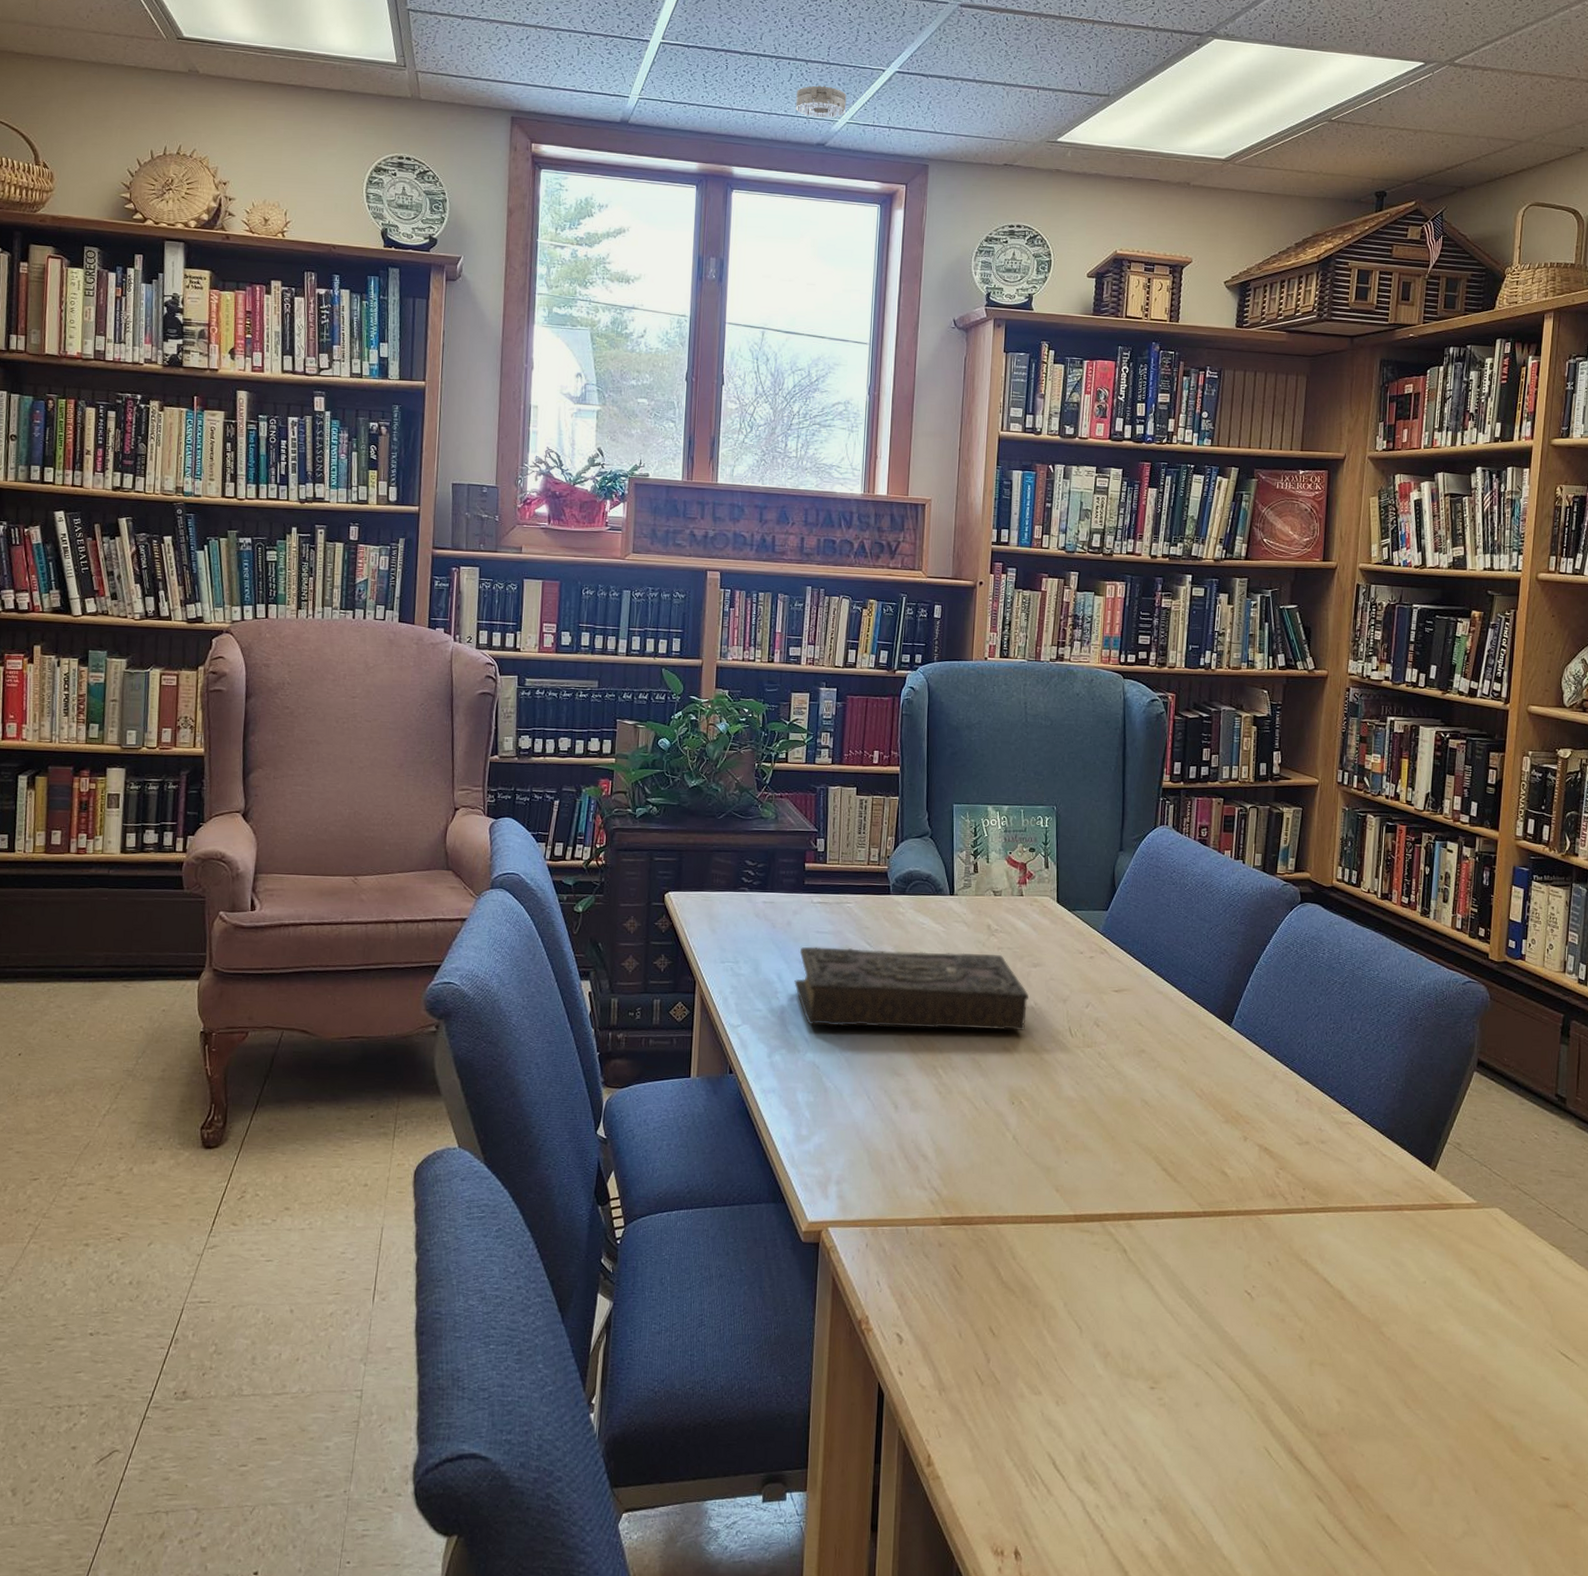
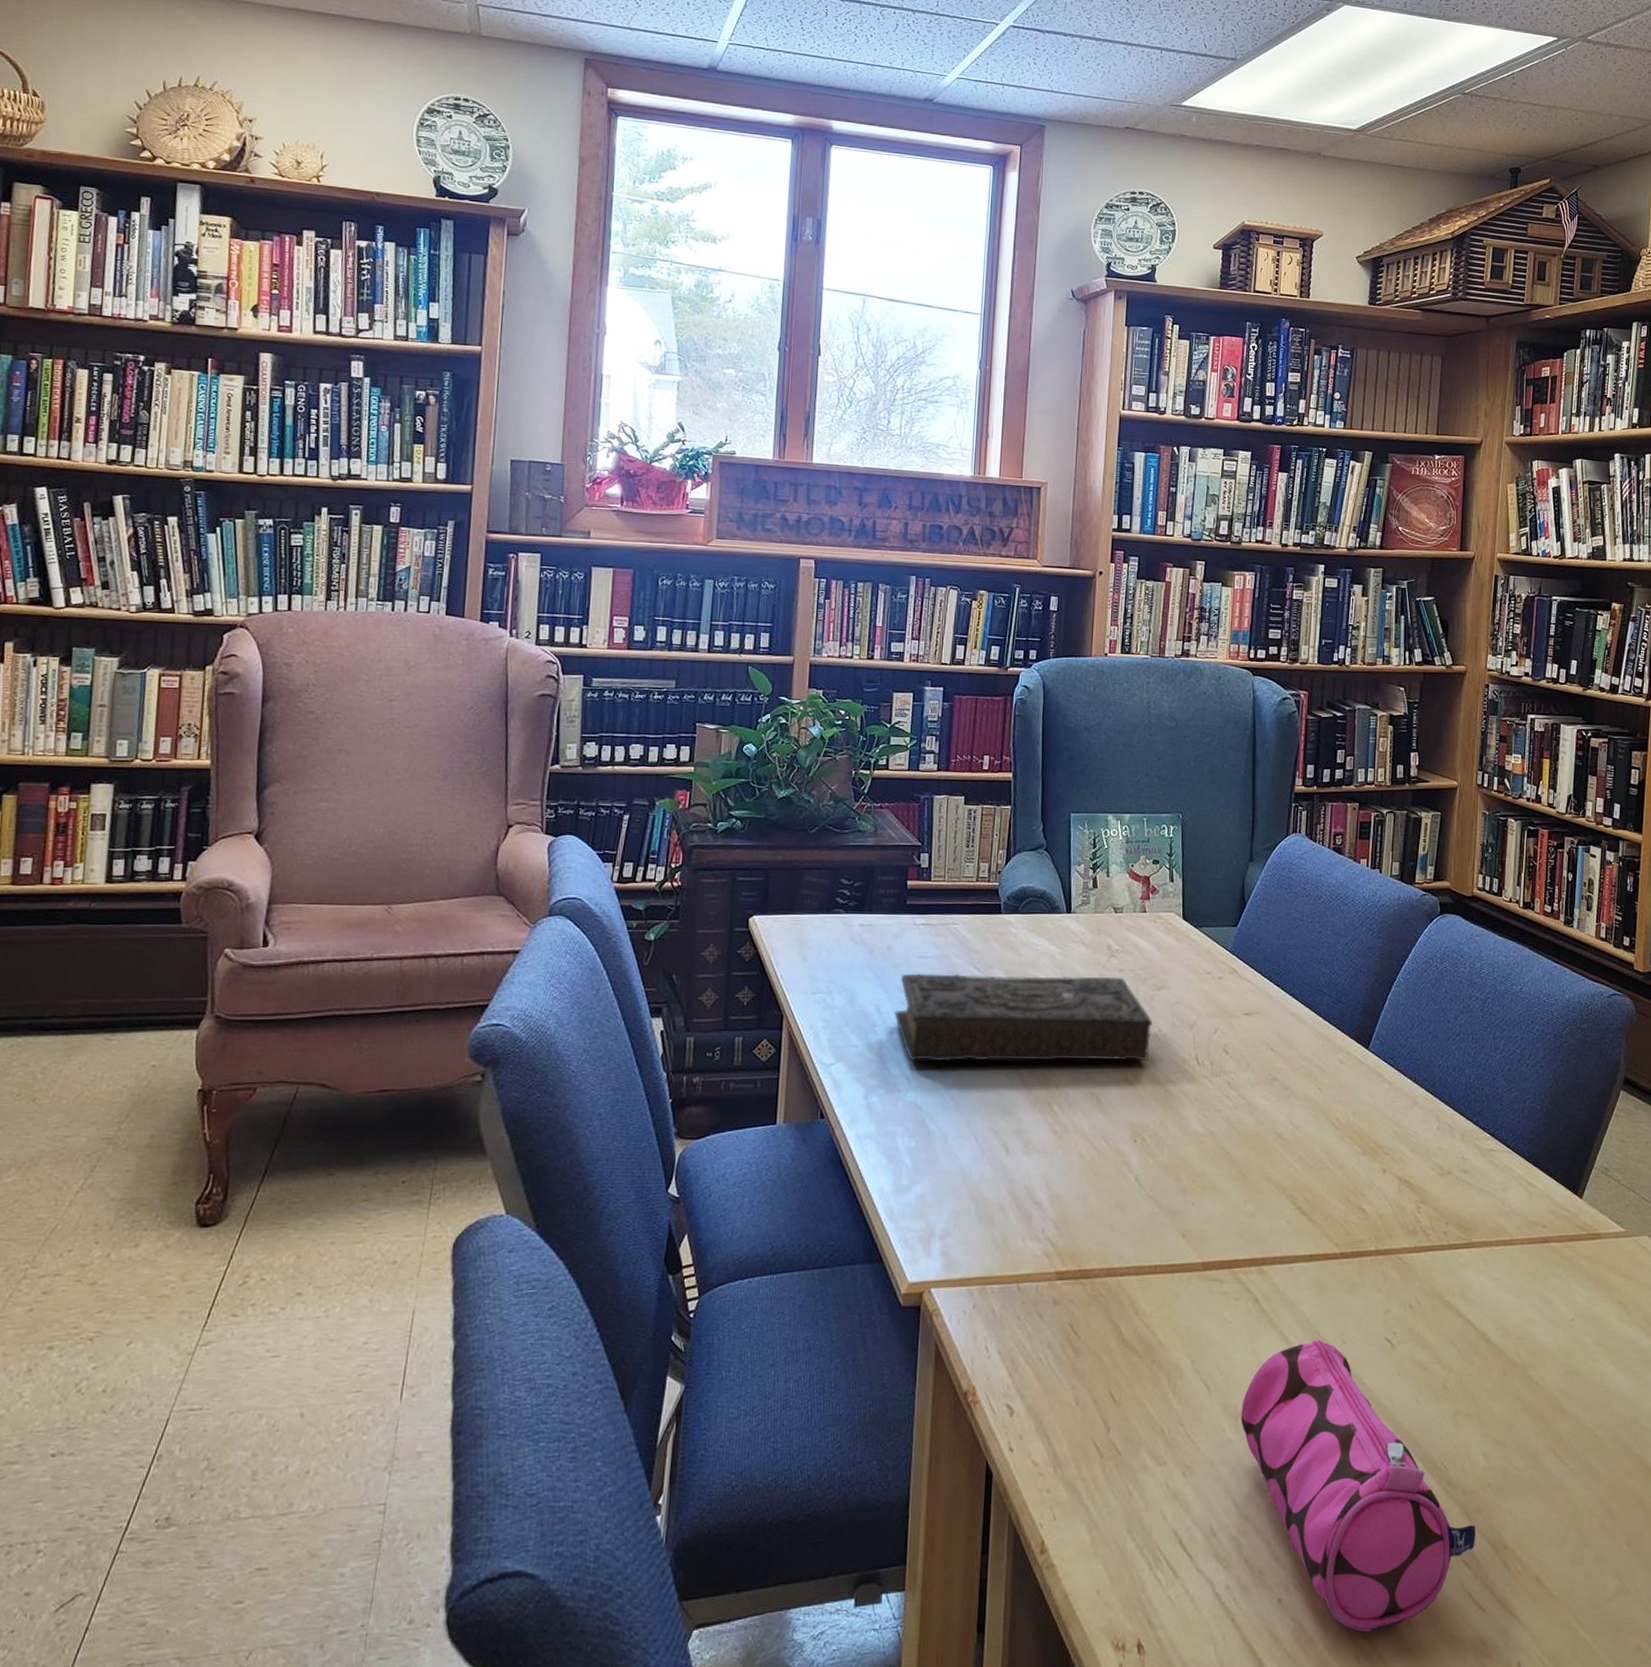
smoke detector: present [796,85,847,118] -> none [901,37,957,72]
pencil case: none [1110,1289,1330,1554] -> present [1241,1340,1476,1632]

